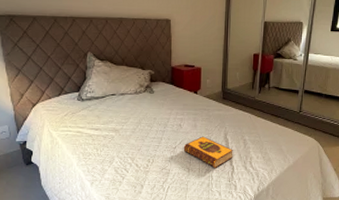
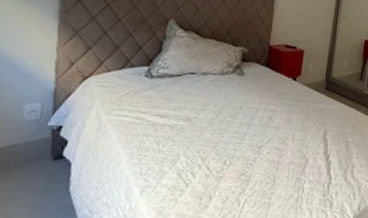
hardback book: present [183,136,233,169] -> none [271,134,333,178]

